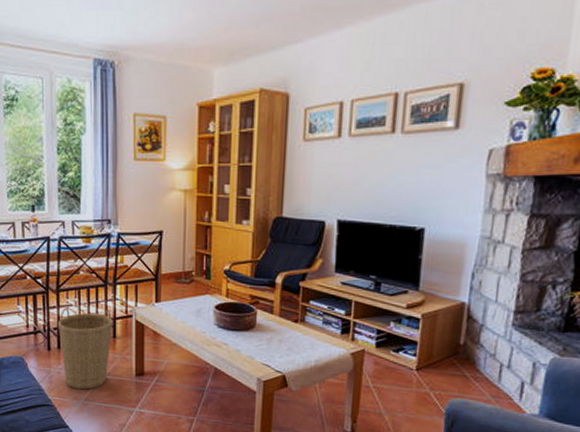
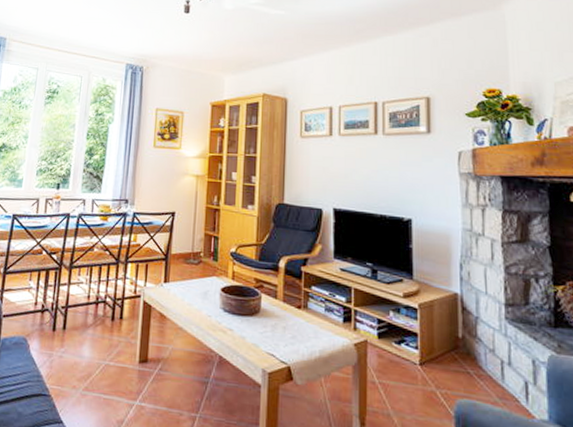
basket: present [57,307,113,390] -> none [65,285,121,378]

